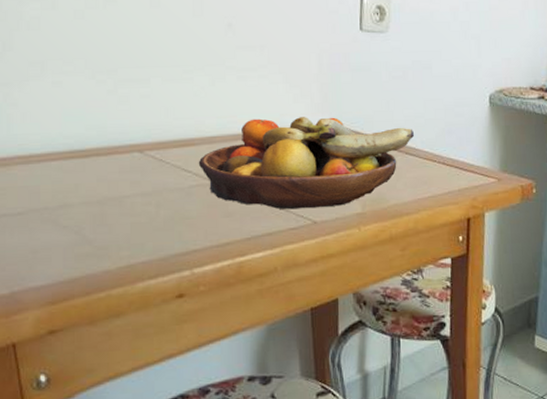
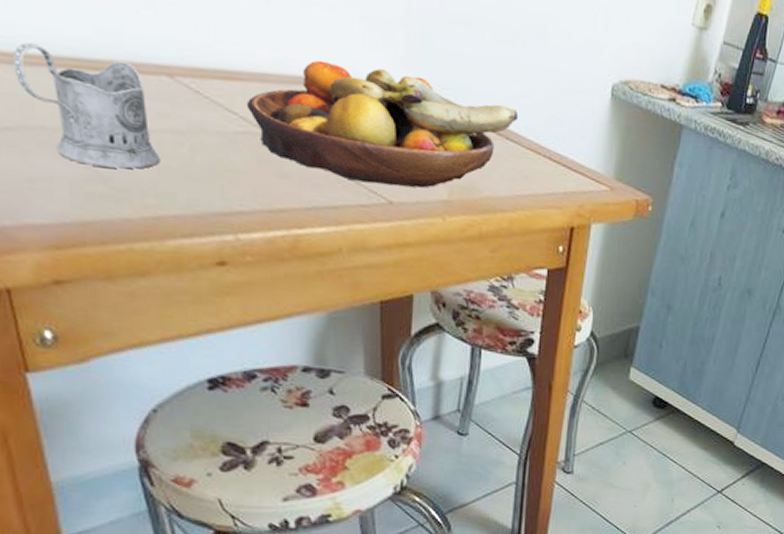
tea glass holder: none [26,146,132,232] -> present [13,42,159,169]

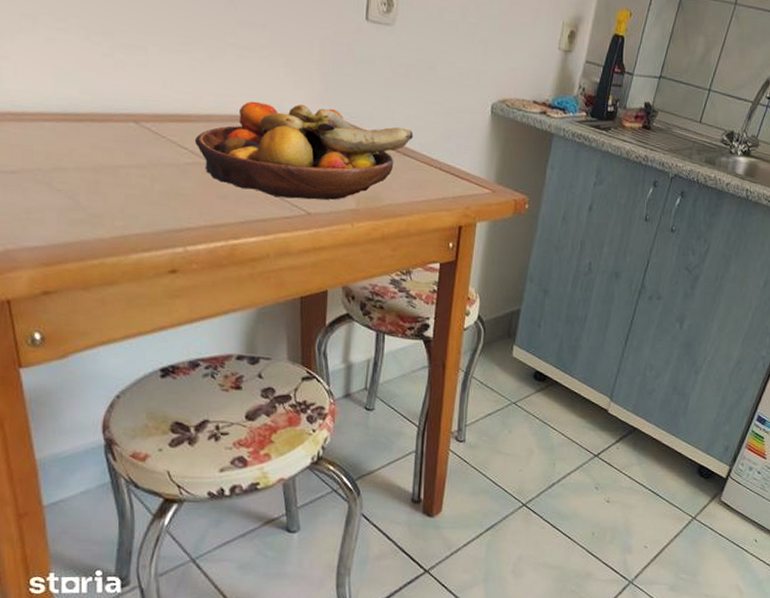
tea glass holder: present [13,42,159,169] -> none [19,104,126,199]

